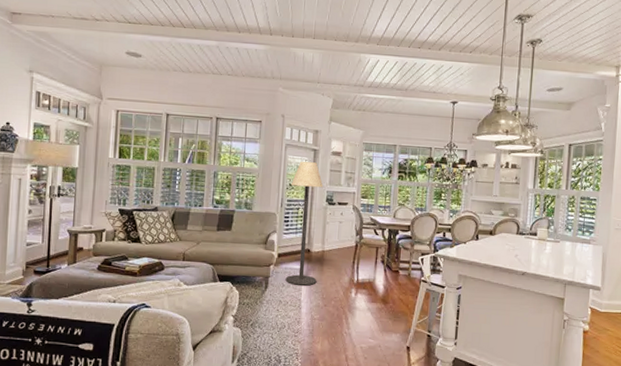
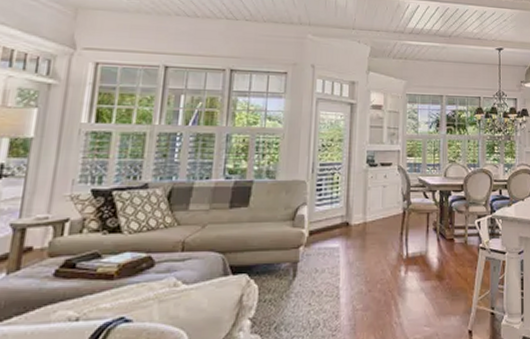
floor lamp: present [285,162,323,286] -> none [319,118,363,269]

